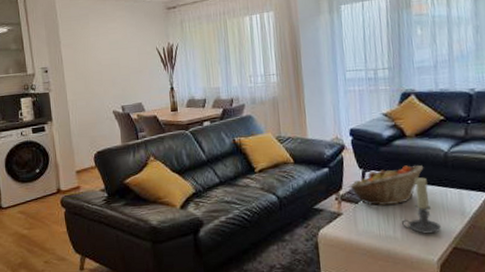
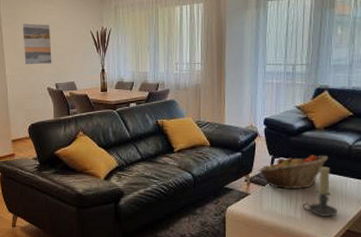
wall art: none [83,43,117,87] -> present [22,23,52,64]

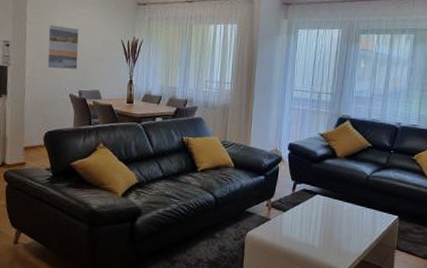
fruit basket: present [258,155,329,190] -> none [280,182,348,217]
candle holder: present [303,166,338,217] -> none [321,195,354,246]

